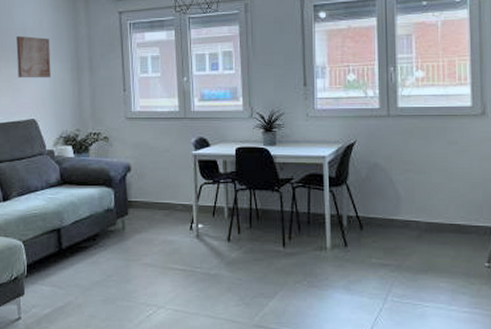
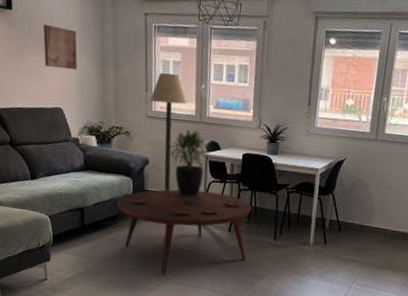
coffee table: none [97,196,253,301] -> present [116,189,252,274]
floor lamp: none [128,69,170,200] -> present [150,73,188,191]
potted plant: none [152,128,199,205] -> present [168,130,211,198]

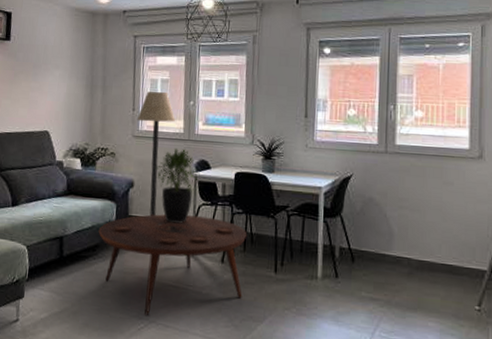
wall art: present [43,24,77,71] -> none [36,51,68,94]

